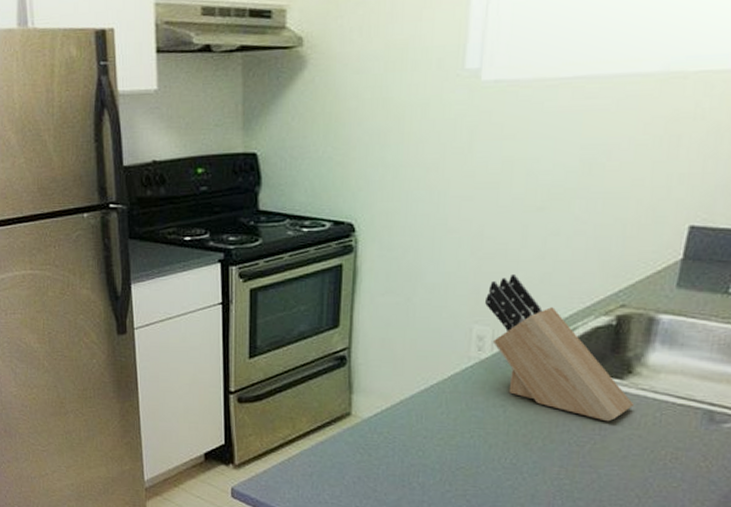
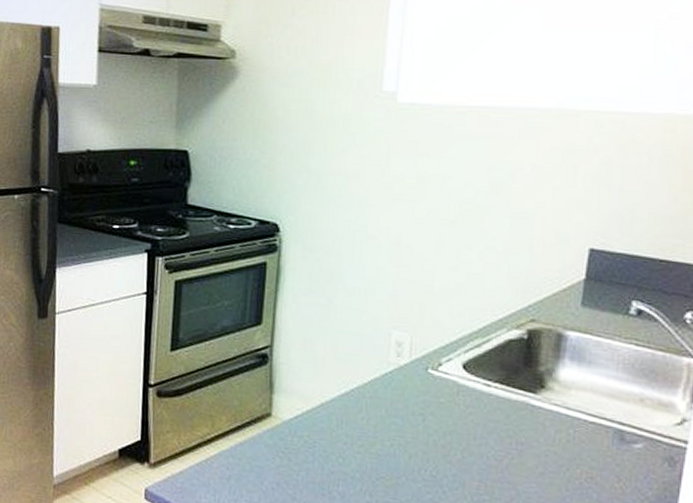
knife block: present [485,273,633,422] -> none [403,282,547,437]

